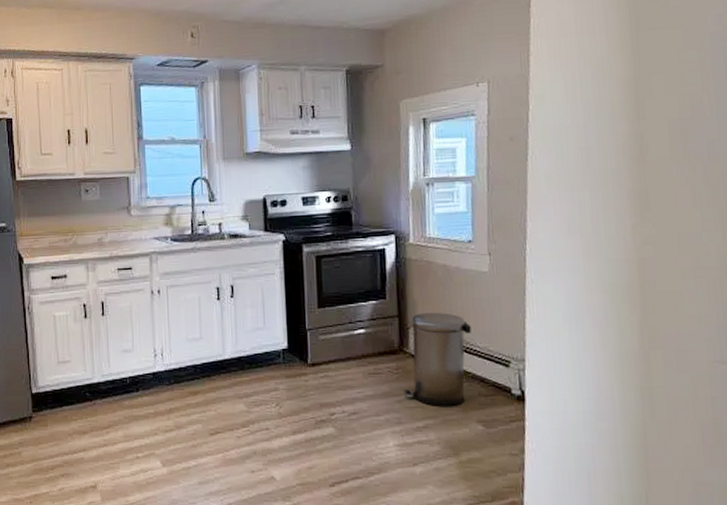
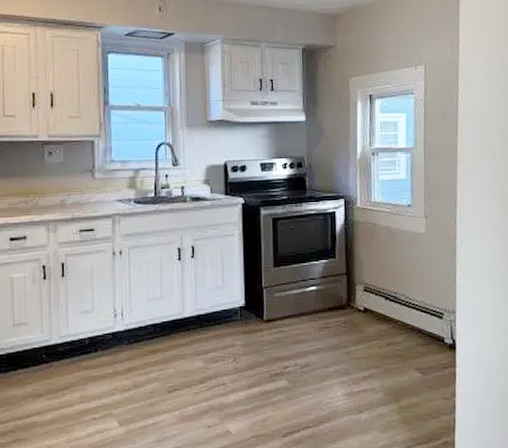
pedal bin: present [404,313,471,408] -> none [351,270,410,358]

